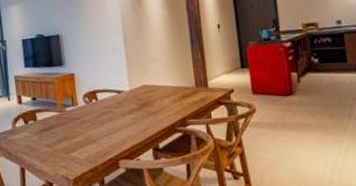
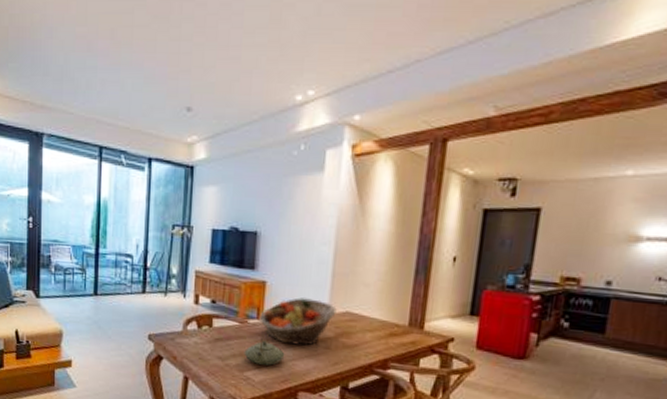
teapot: none [67,113,102,144] -> present [244,329,285,366]
fruit basket: none [74,79,136,122] -> present [259,297,337,346]

